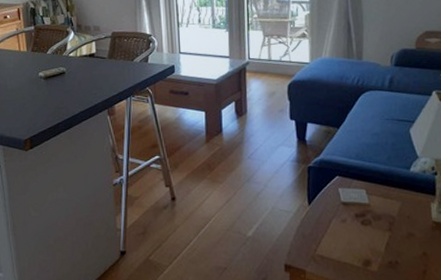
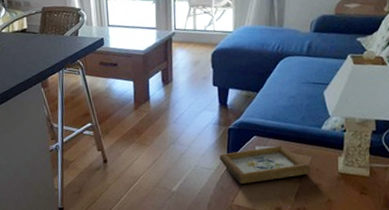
picture frame: none [299,188,401,230] -> present [220,145,311,184]

